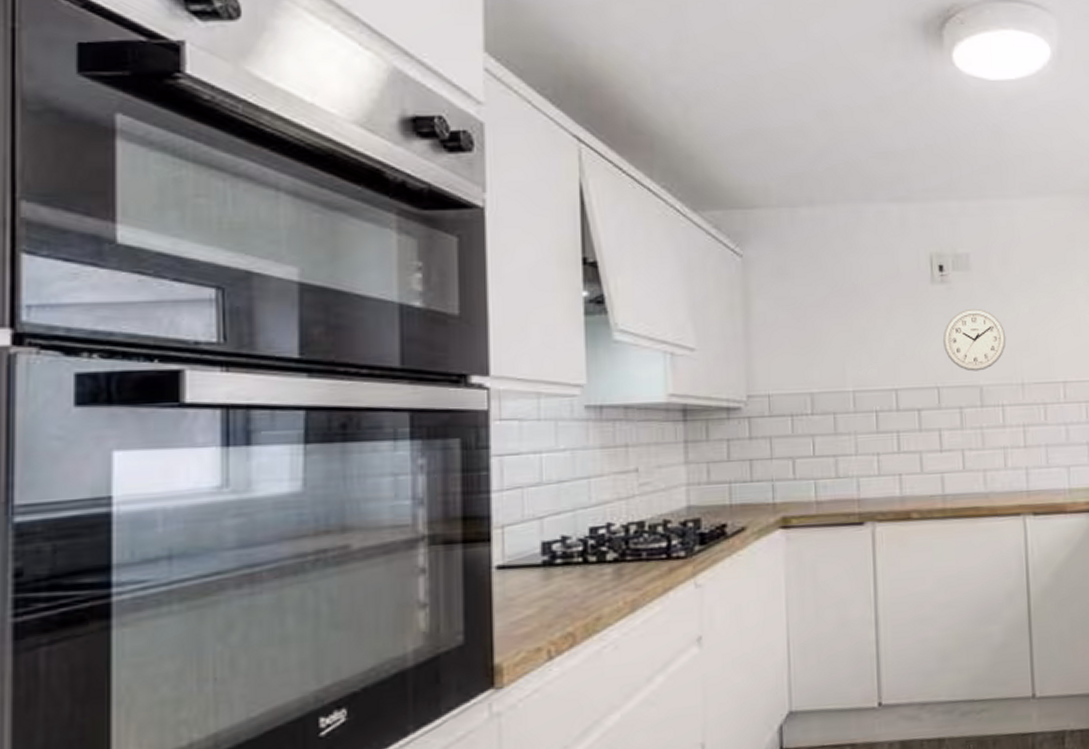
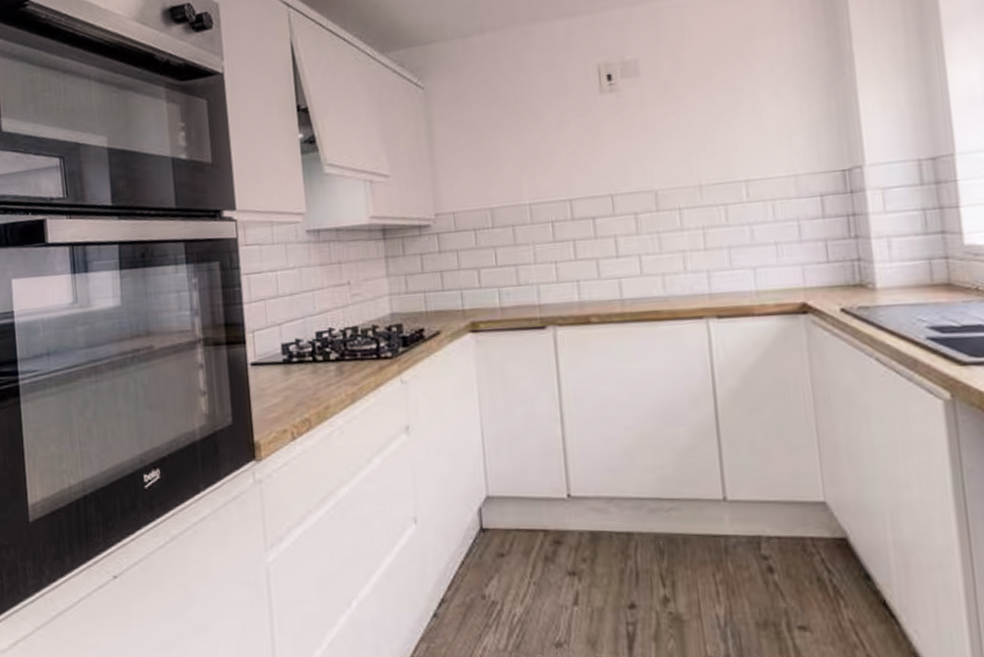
wall clock: present [942,308,1006,372] -> none [614,113,681,177]

